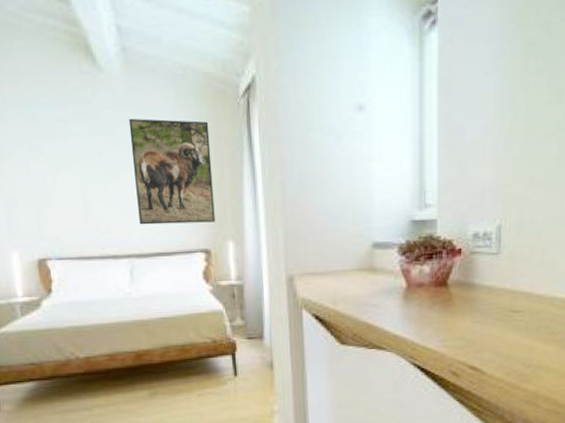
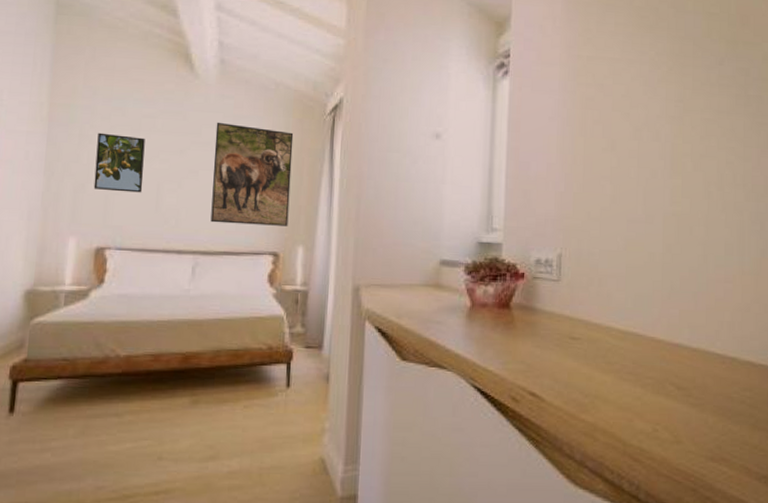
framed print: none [16,143,70,203] -> present [93,132,145,193]

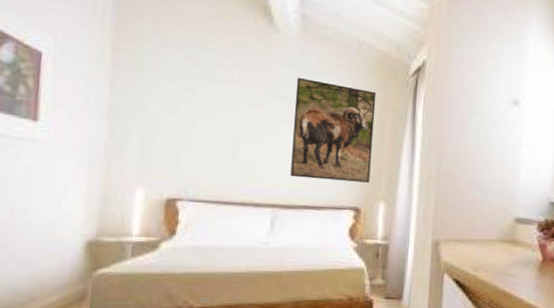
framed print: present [93,132,145,193] -> none [163,81,221,145]

